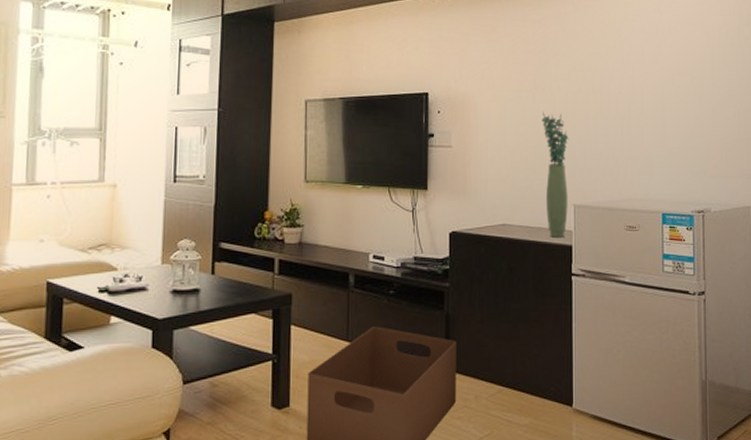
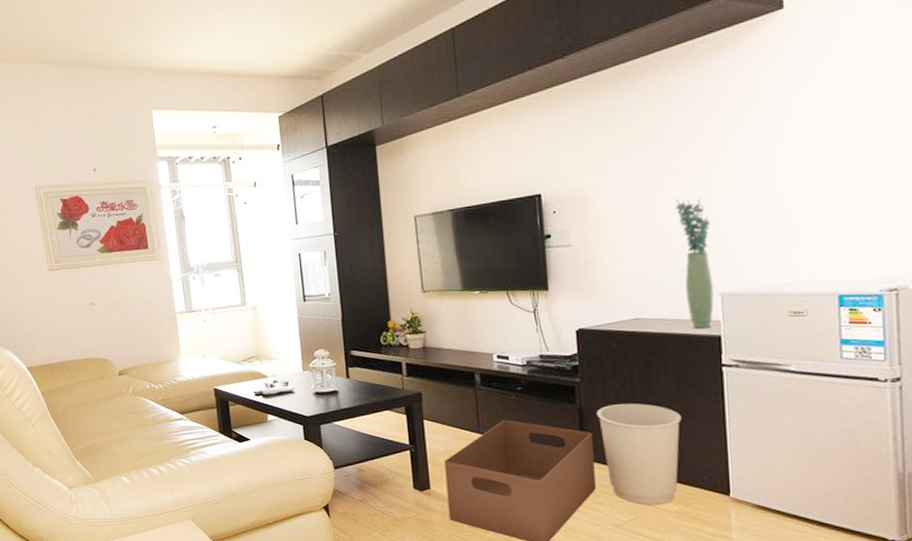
trash can: none [462,311,536,419] -> present [596,403,682,505]

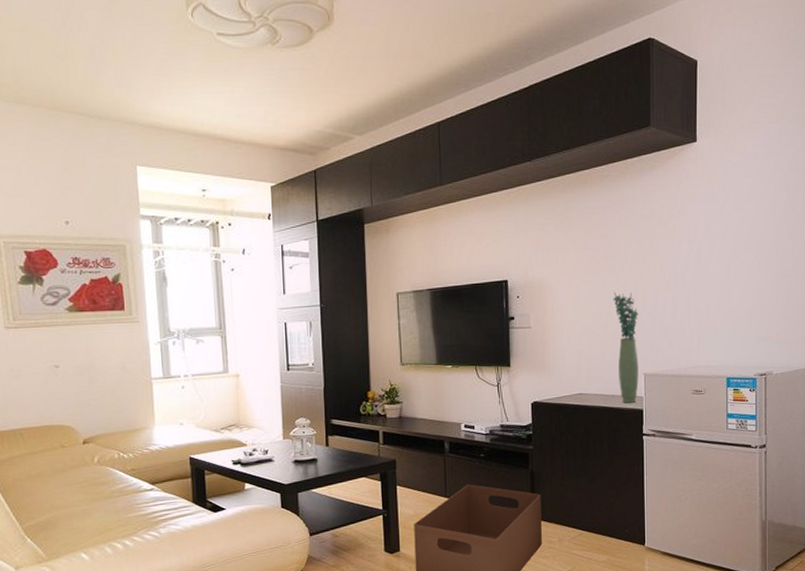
trash can: present [596,403,682,505] -> none [545,468,611,557]

